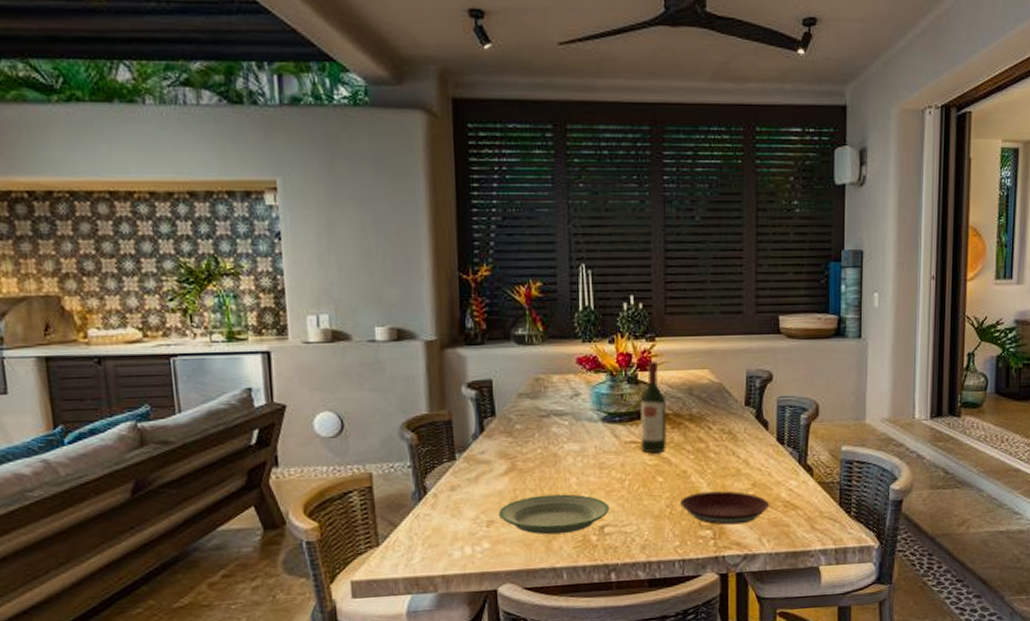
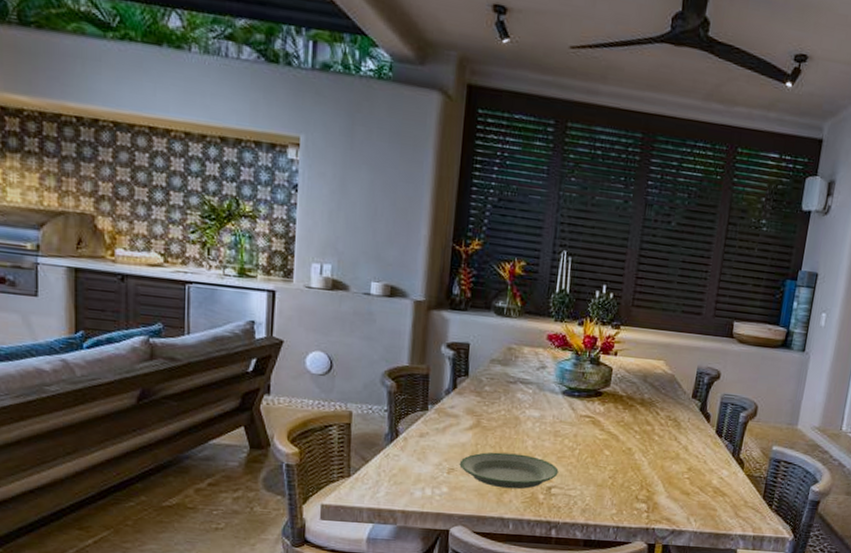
wine bottle: present [640,360,666,454] -> none [594,346,622,430]
plate: present [680,491,770,525] -> none [622,469,702,503]

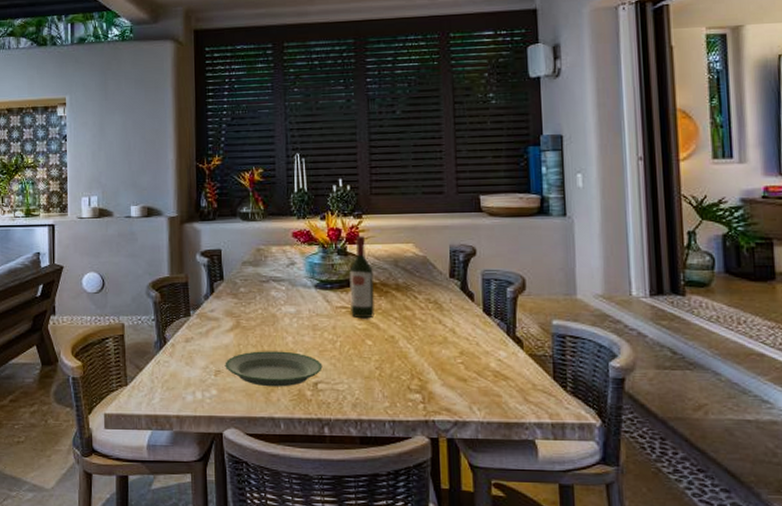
wine bottle: none [594,346,622,430] -> present [349,235,375,319]

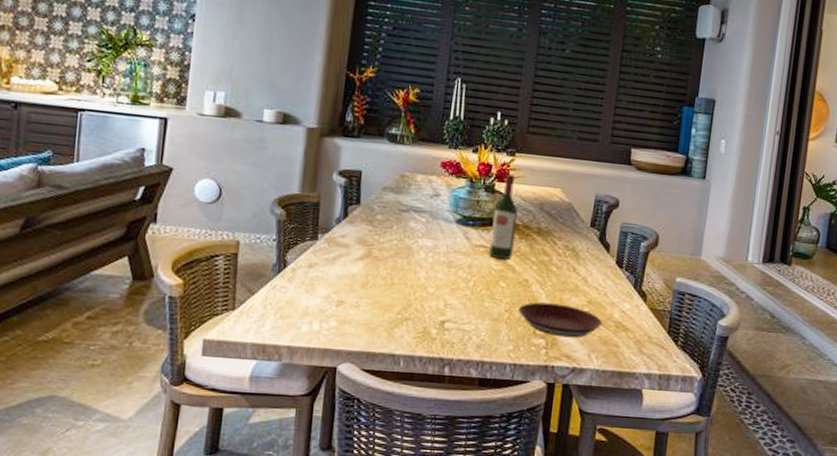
plate: present [225,351,323,387] -> none [348,283,453,324]
plate: none [389,357,479,391] -> present [518,302,603,338]

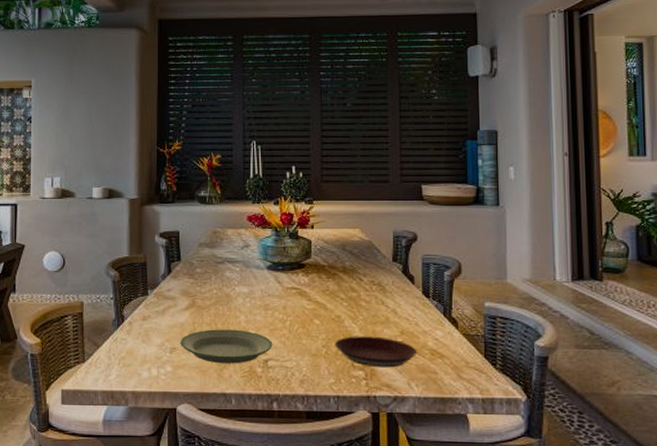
plate: none [348,283,453,324] -> present [180,329,273,364]
wine bottle: present [489,173,518,260] -> none [300,220,322,299]

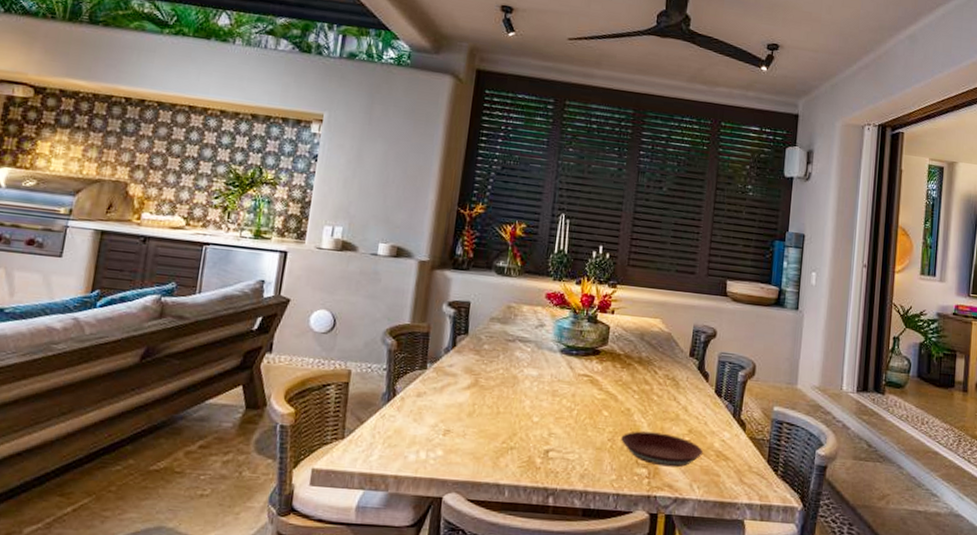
plate: present [180,329,273,364] -> none [455,412,557,453]

